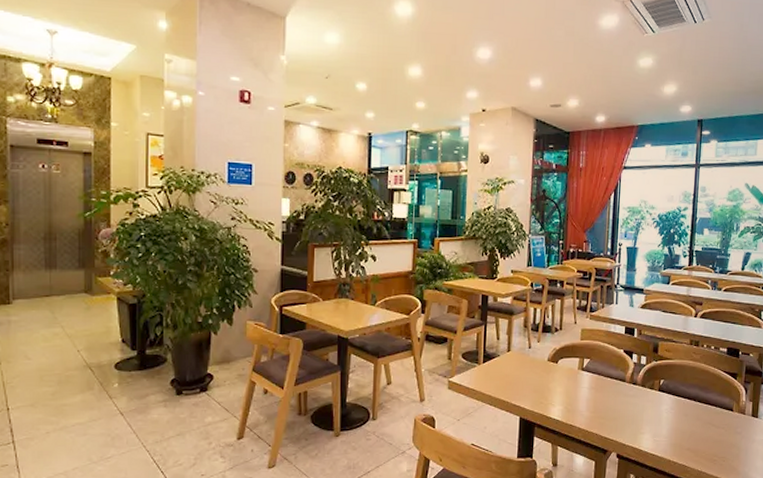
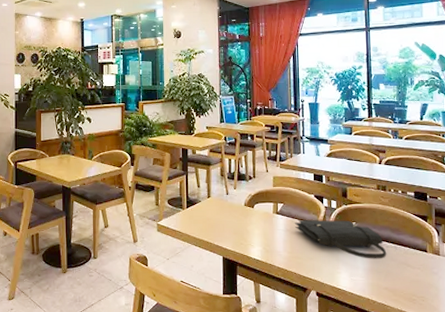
handbag: none [600,377,693,419] -> present [294,220,387,259]

